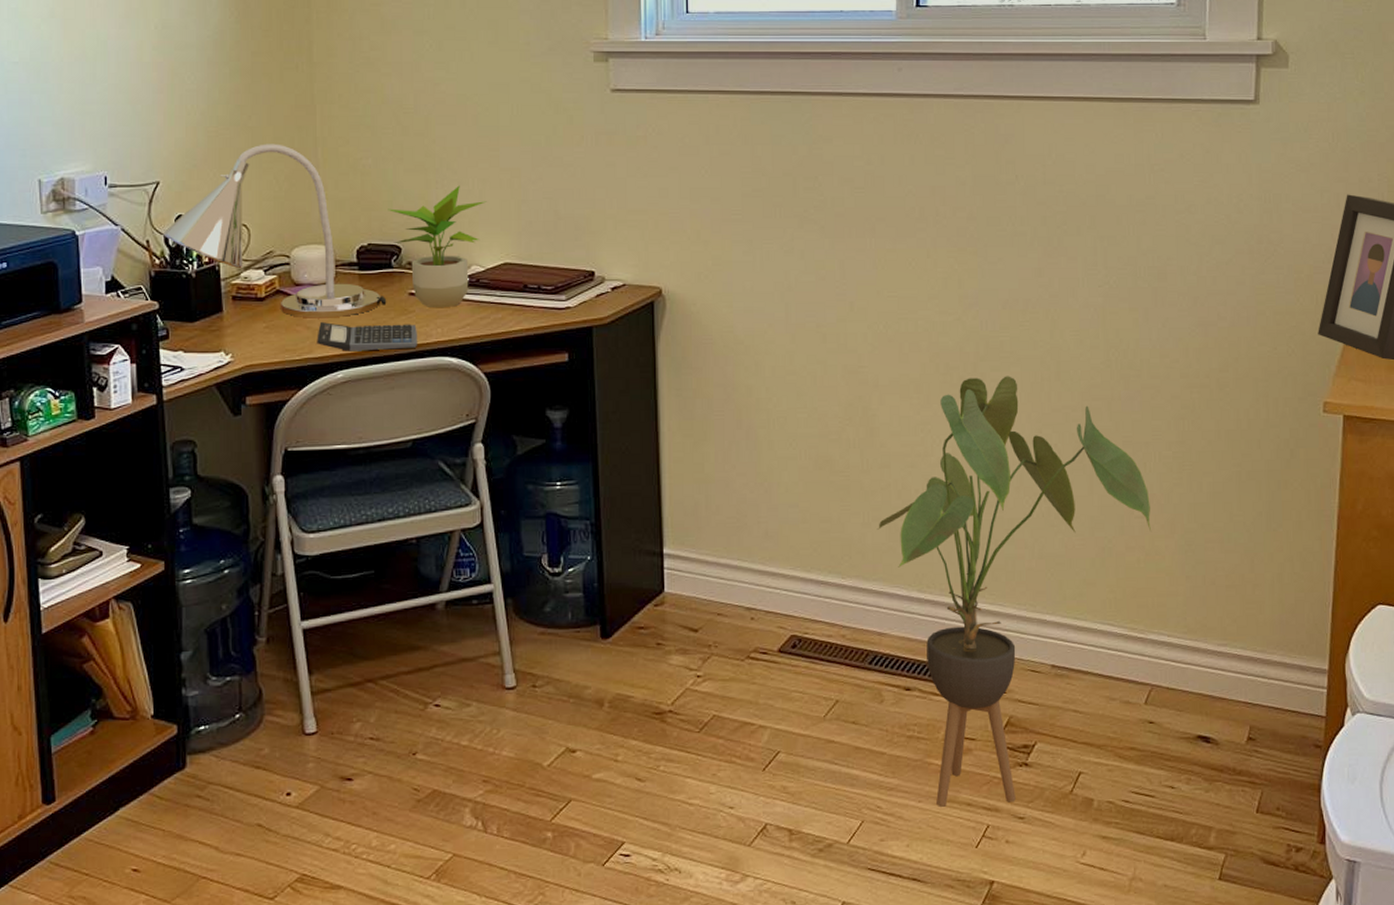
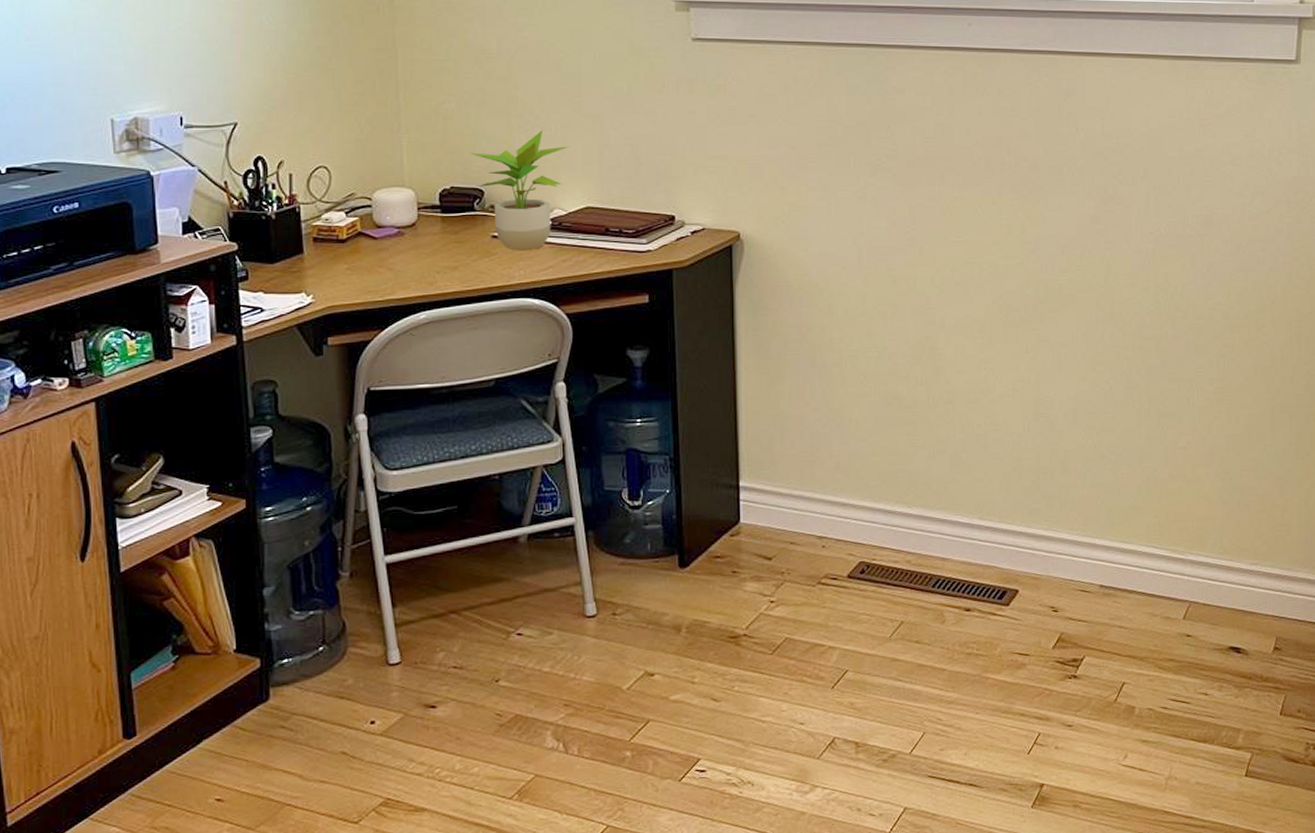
table lamp: present [162,143,387,318] -> none [240,86,470,260]
calculator: present [317,322,417,352] -> none [399,264,500,293]
house plant: present [877,376,1152,807] -> none [941,317,1193,718]

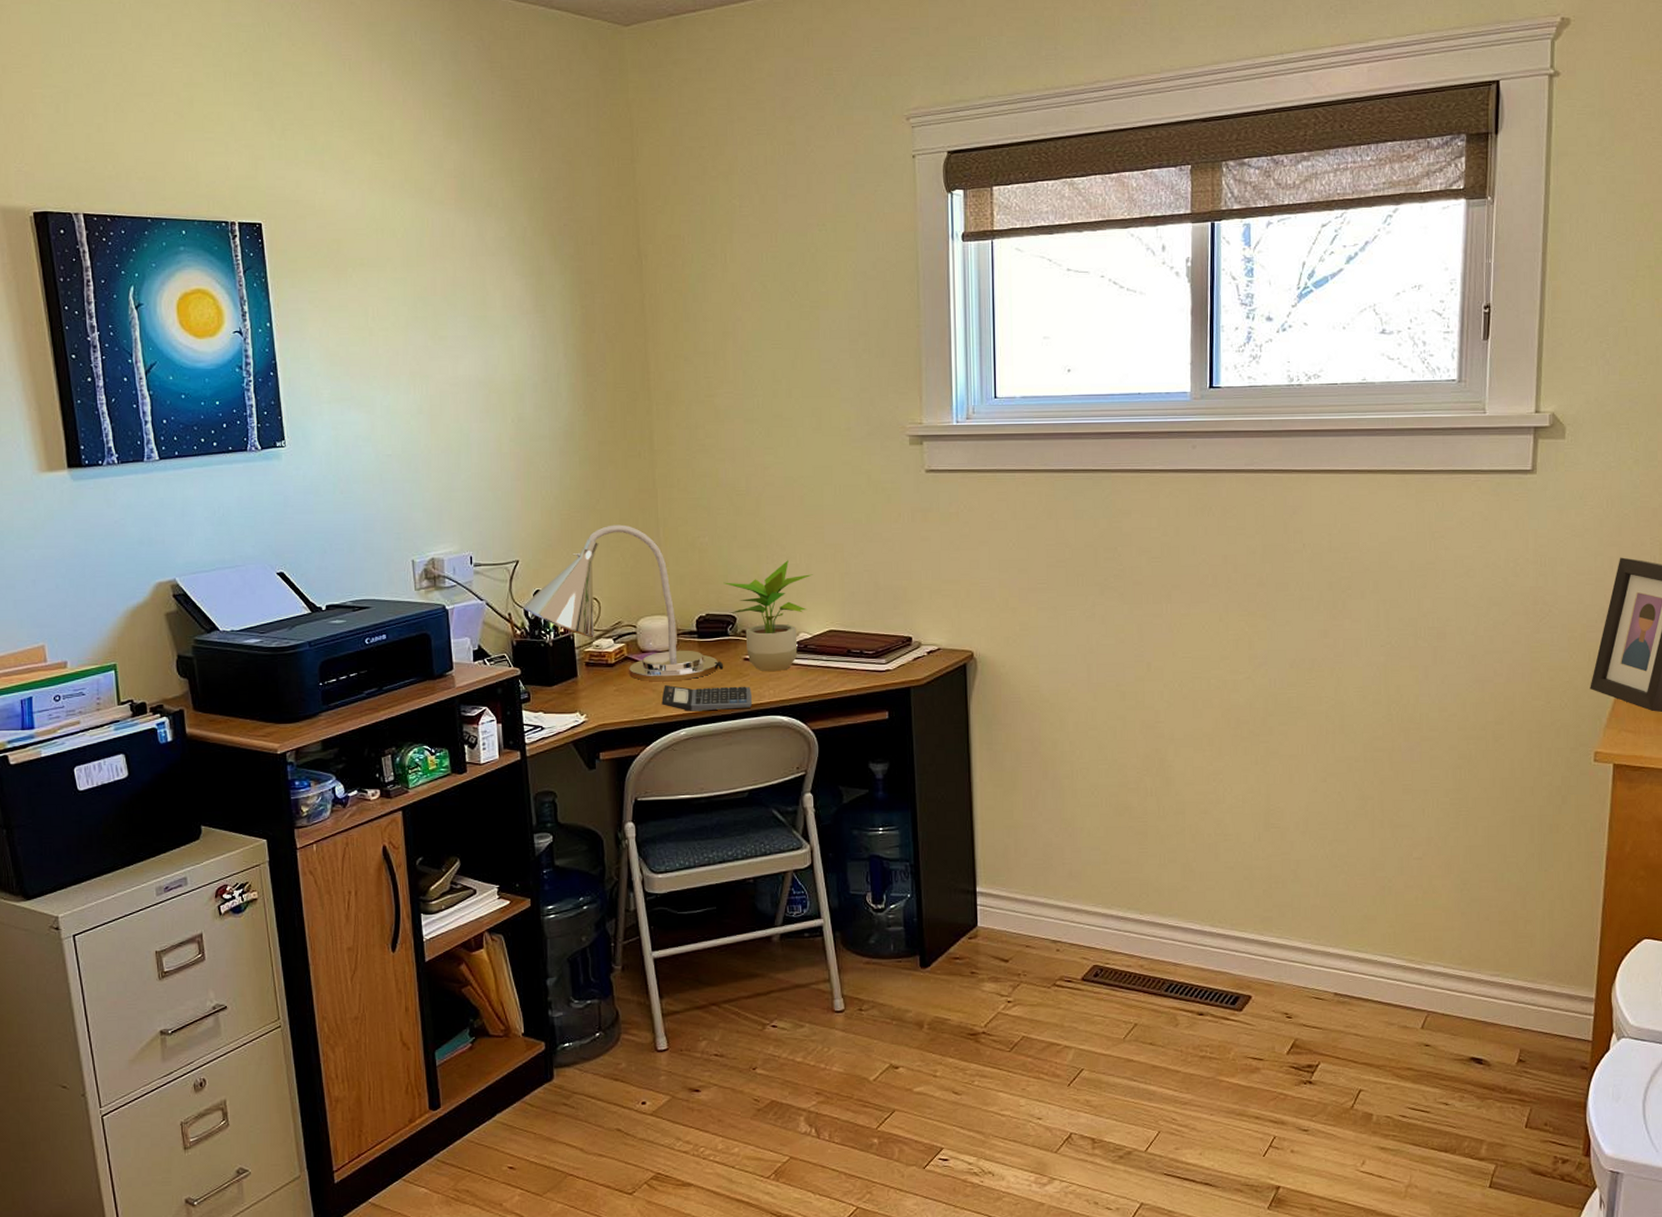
table lamp: none [240,86,470,260] -> present [522,524,724,682]
calculator: none [399,264,500,293] -> present [661,685,752,712]

